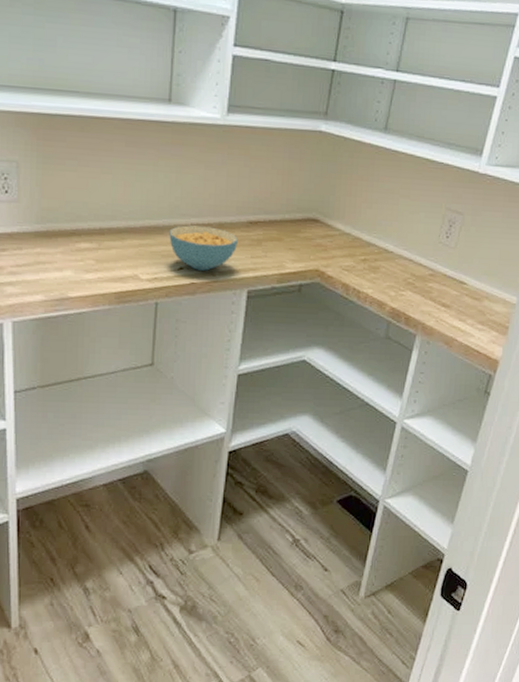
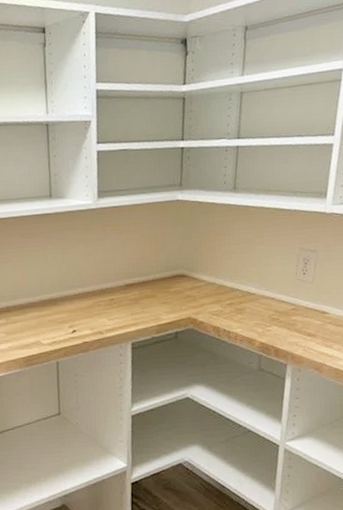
cereal bowl: present [169,225,238,271] -> none [61,293,119,331]

